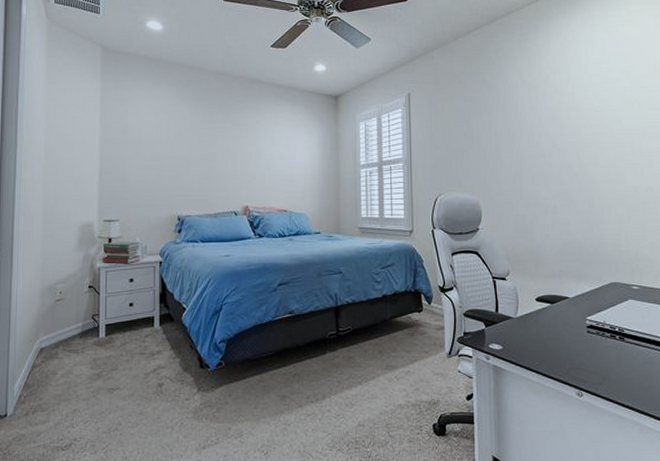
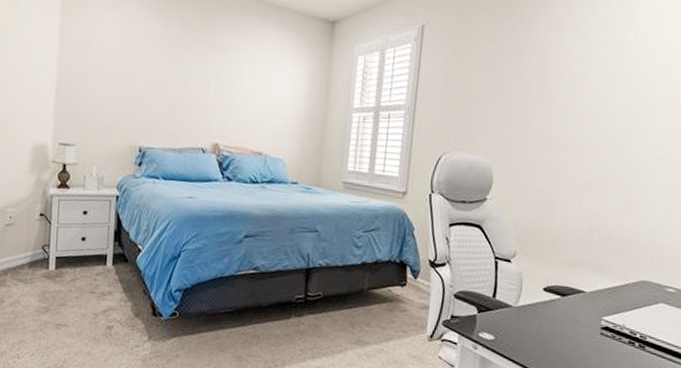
books: present [102,241,141,264] -> none [55,168,97,195]

